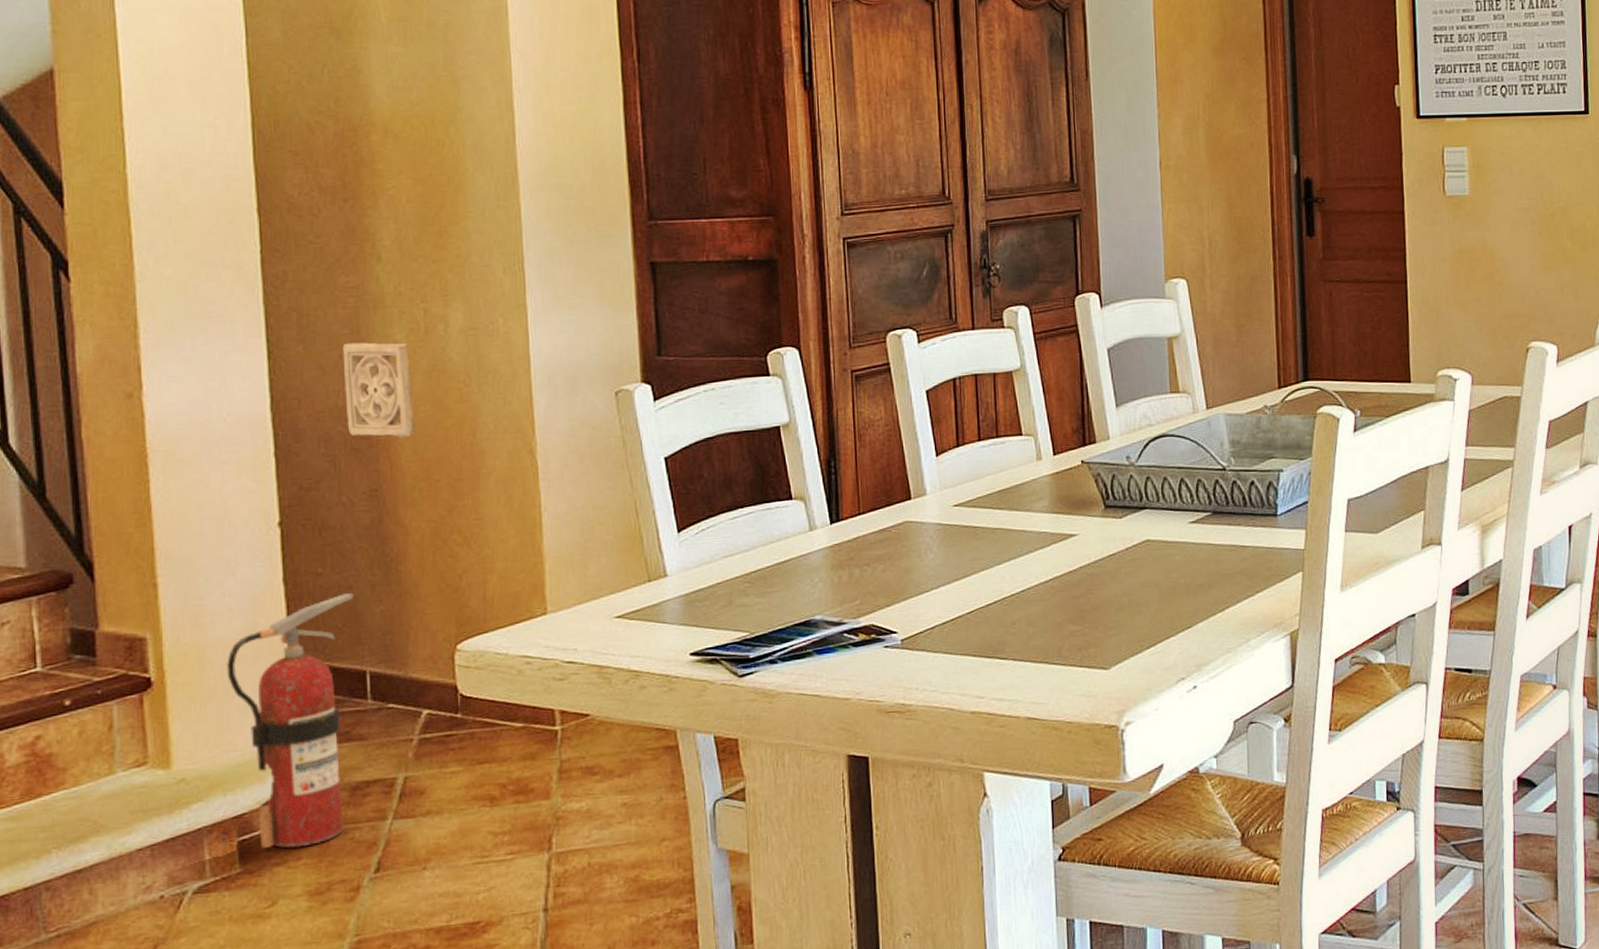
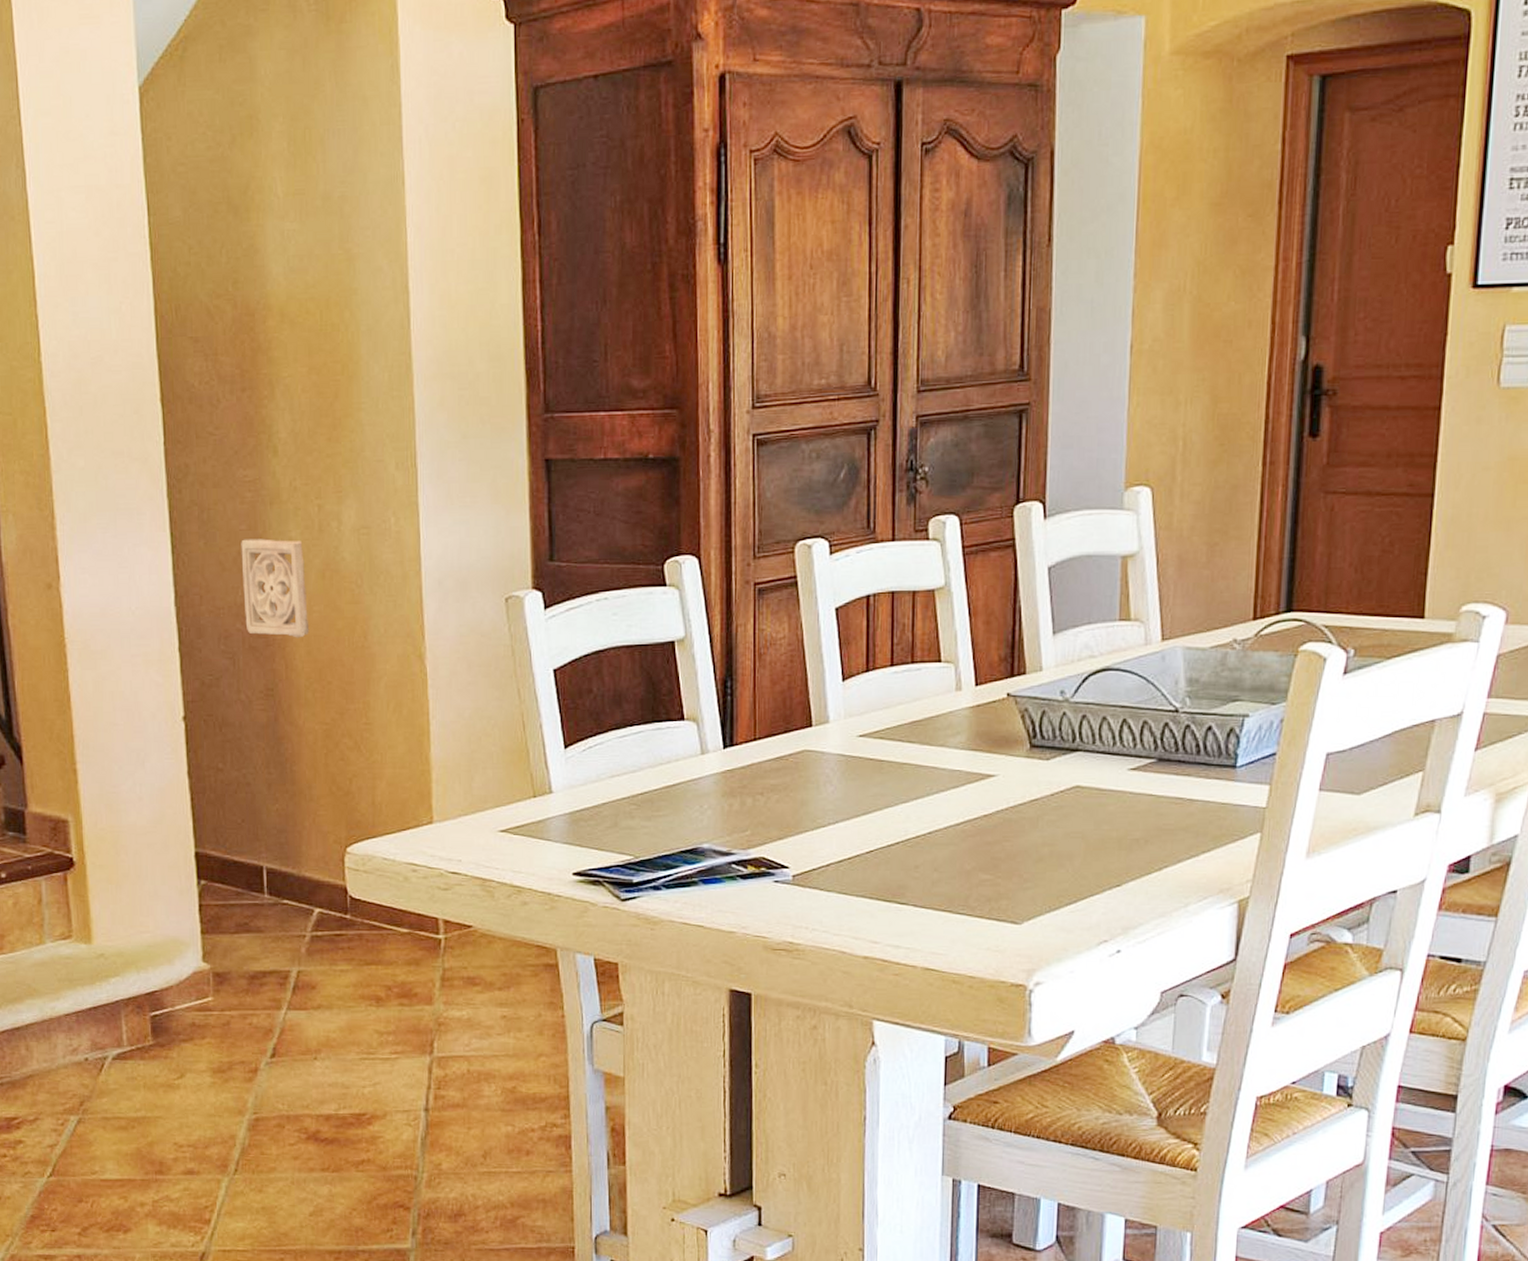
fire extinguisher: present [227,593,354,849] -> none [139,790,252,1027]

